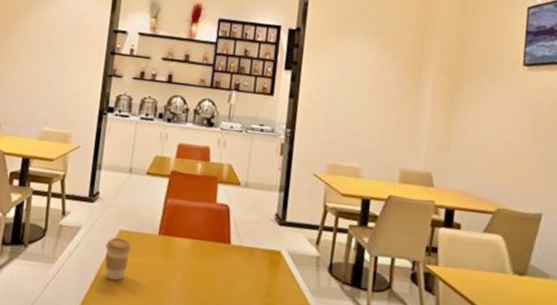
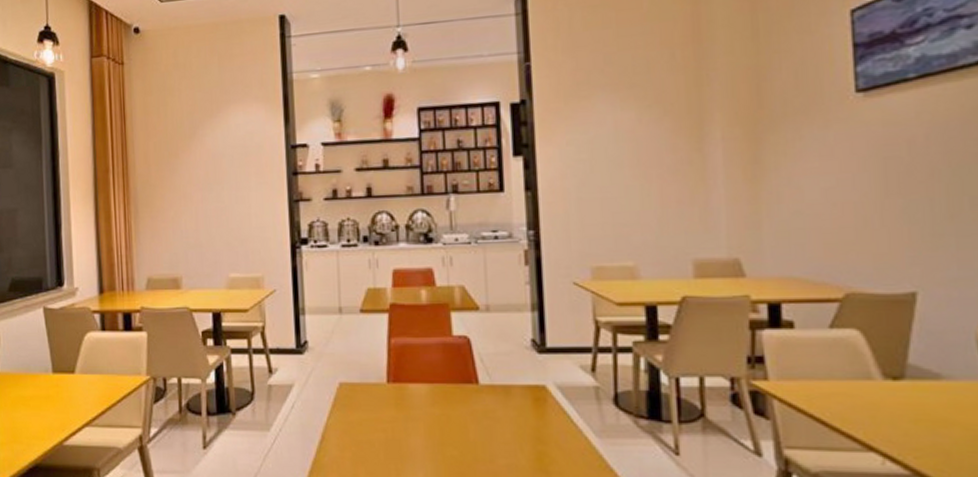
coffee cup: present [104,237,132,281] -> none [326,391,357,443]

